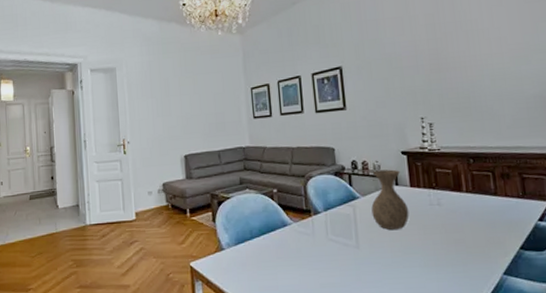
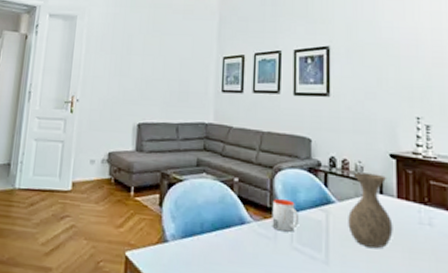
mug: none [307,201,332,227] -> present [272,199,300,232]

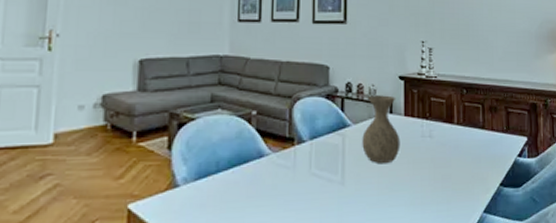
mug: present [272,199,300,232] -> none [291,128,318,159]

